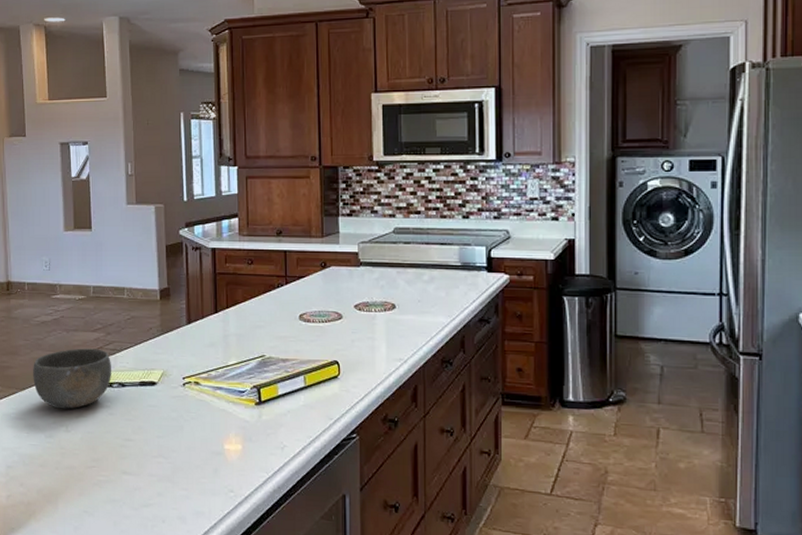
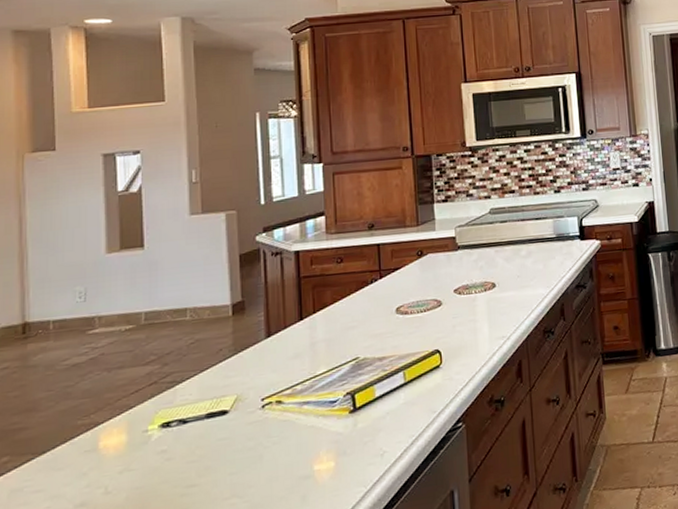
bowl: present [33,348,111,409] -> none [58,384,169,468]

